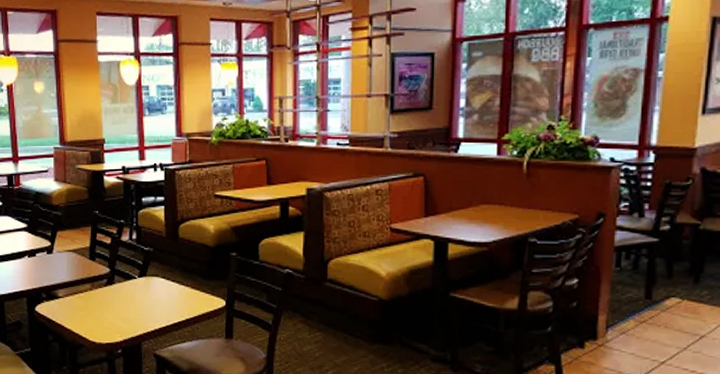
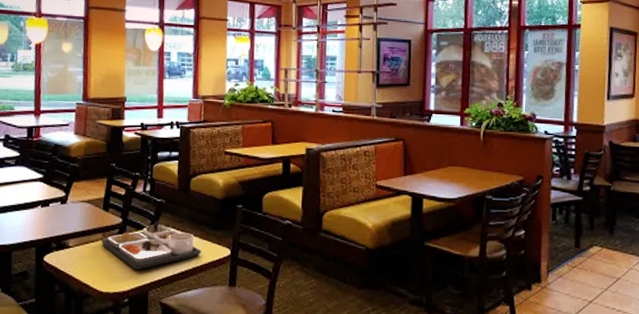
food tray: none [90,269,194,320] -> present [101,220,201,269]

